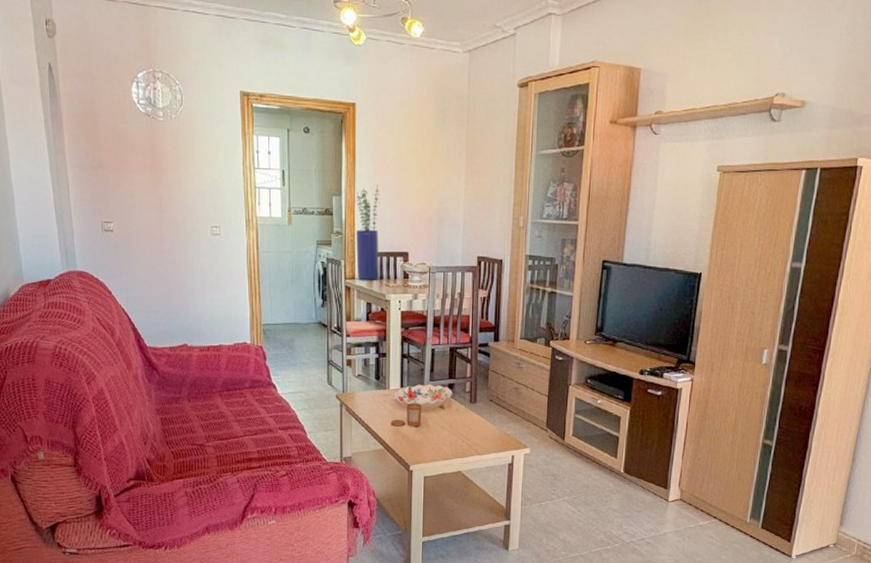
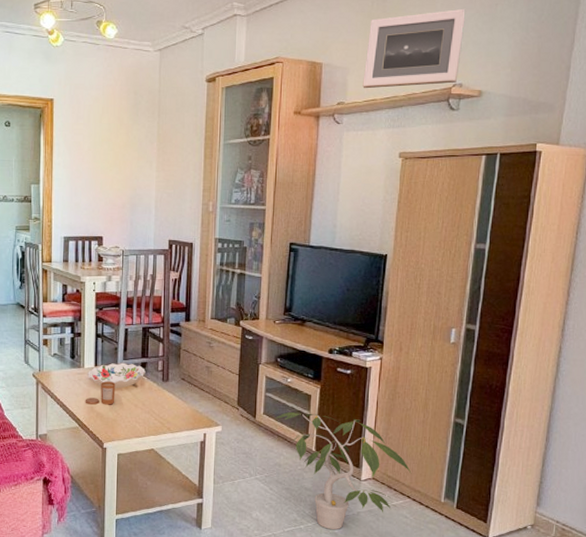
vase: present [356,185,379,281] -> none [52,174,75,264]
potted plant: none [584,433,719,551] -> present [275,411,412,530]
picture frame: none [682,11,793,97] -> present [363,8,467,89]

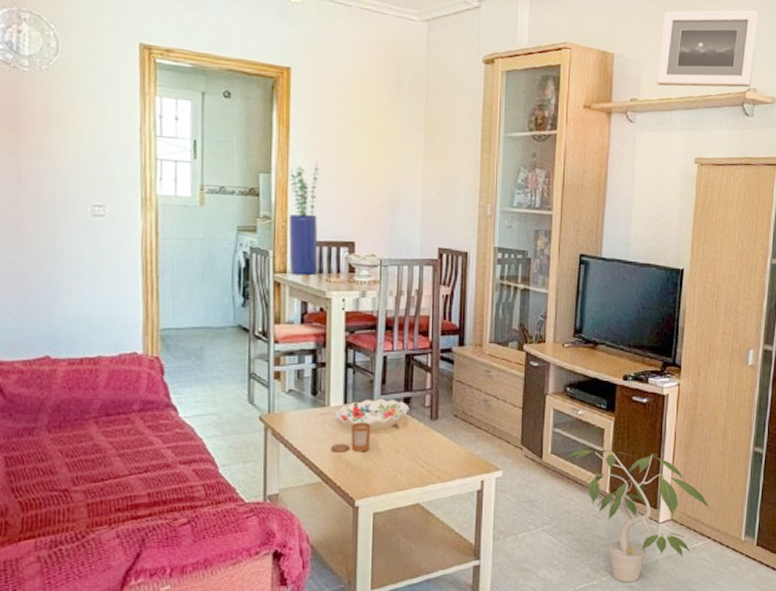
vase: none [52,174,75,264] -> present [288,162,319,276]

